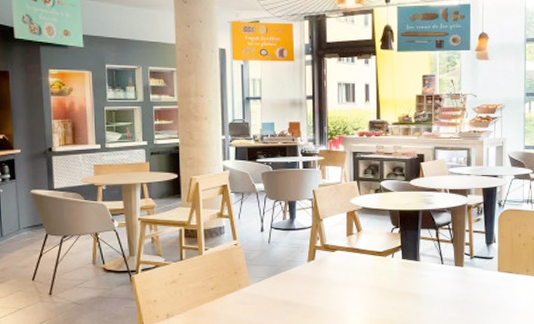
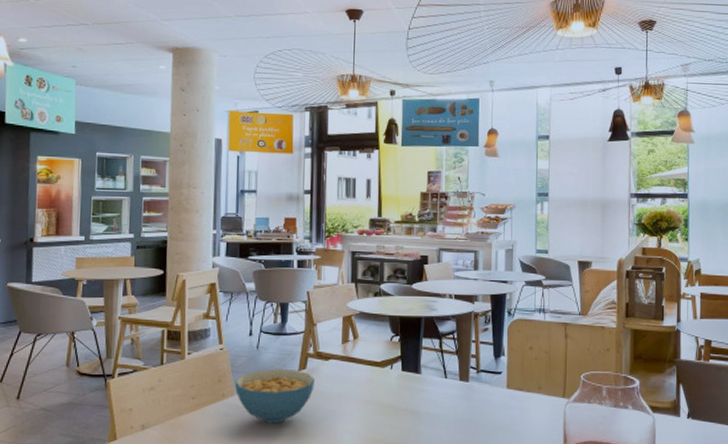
cereal bowl: none [249,261,323,309] -> present [234,369,315,423]

